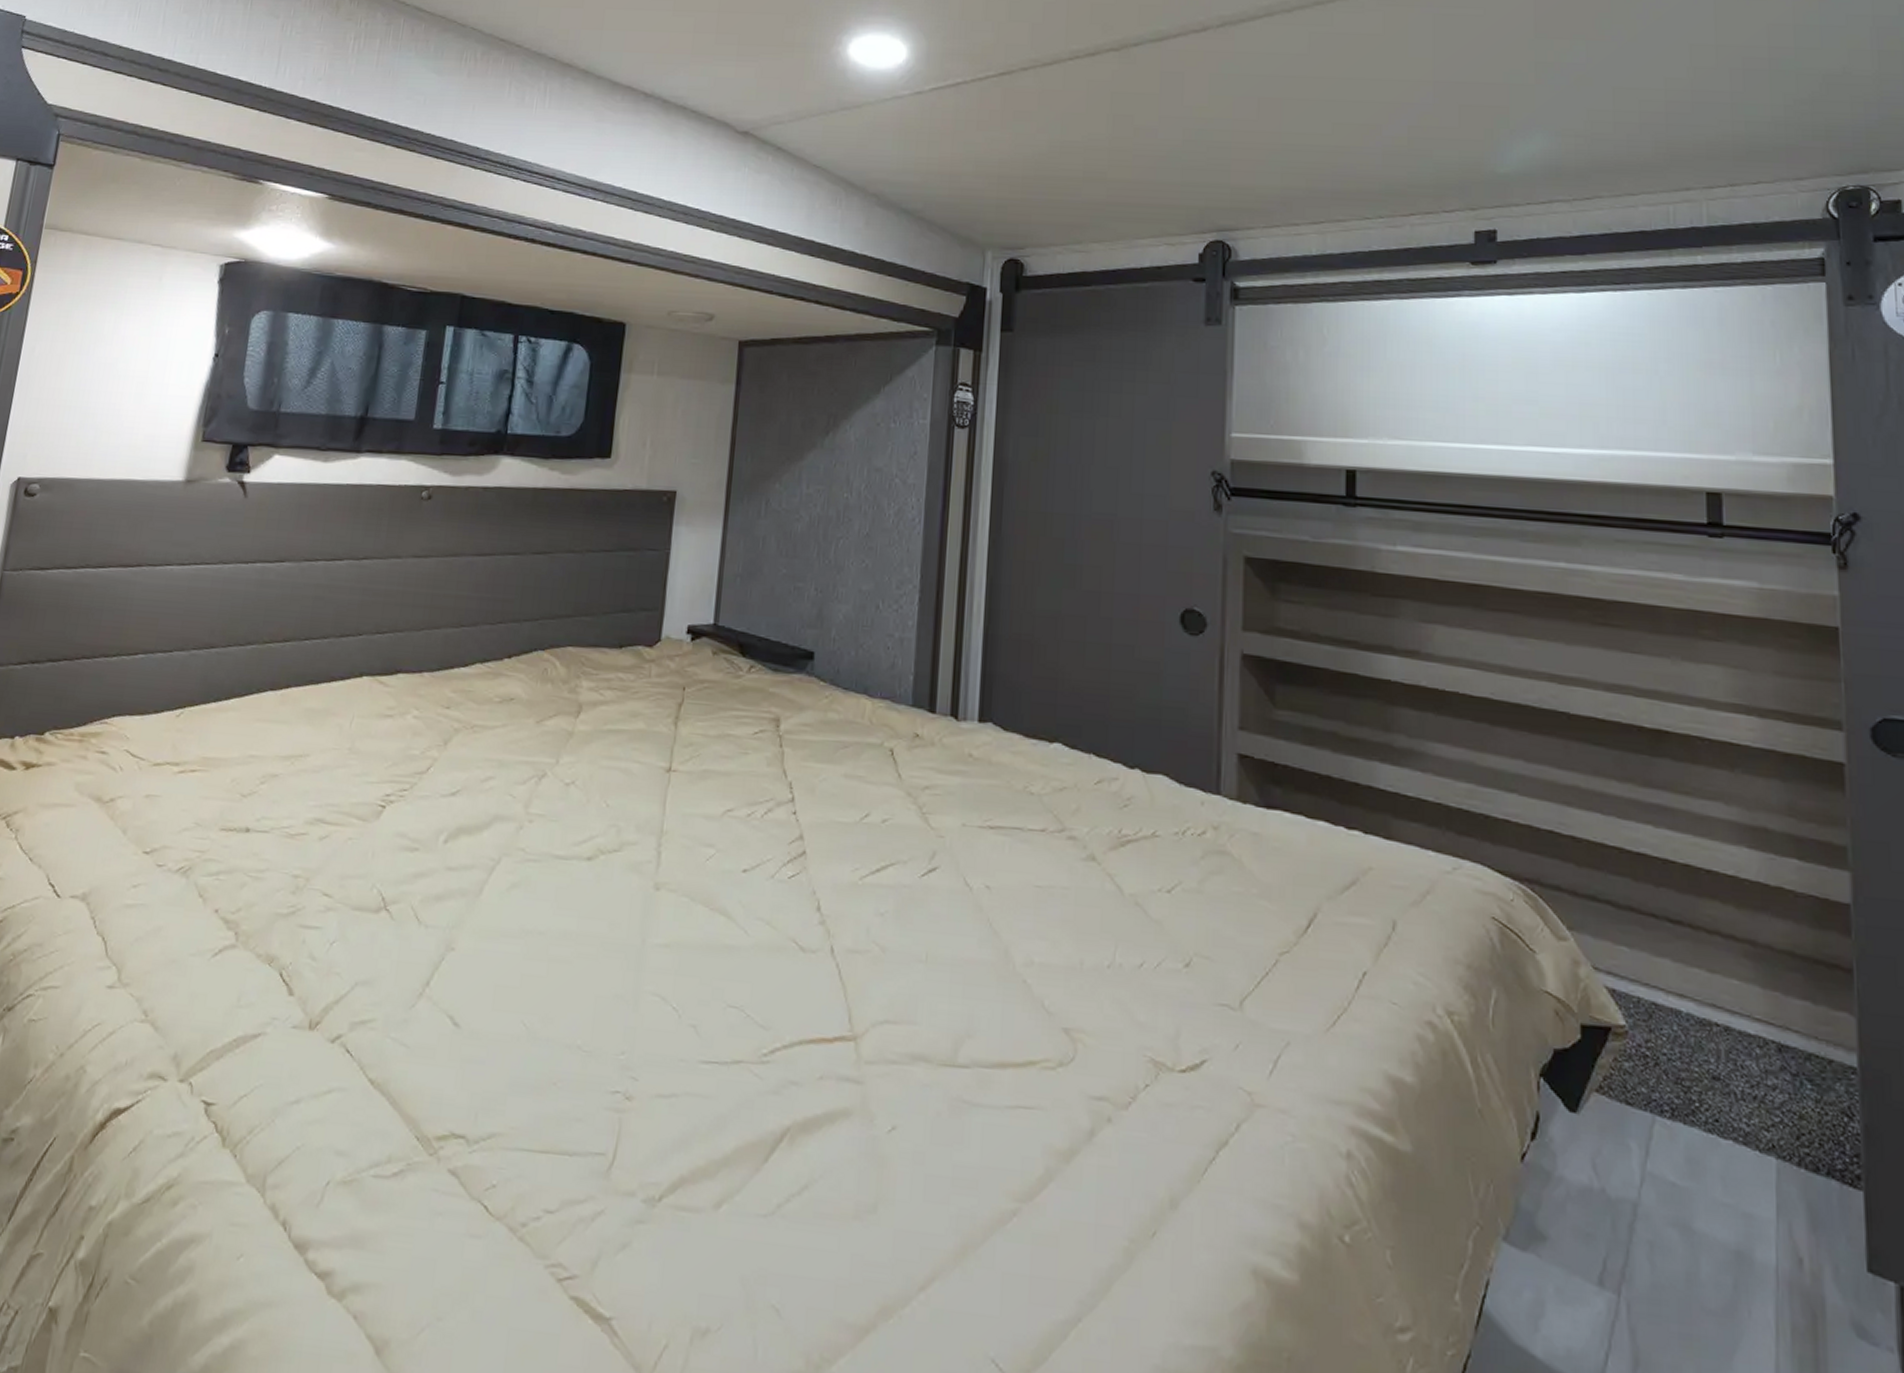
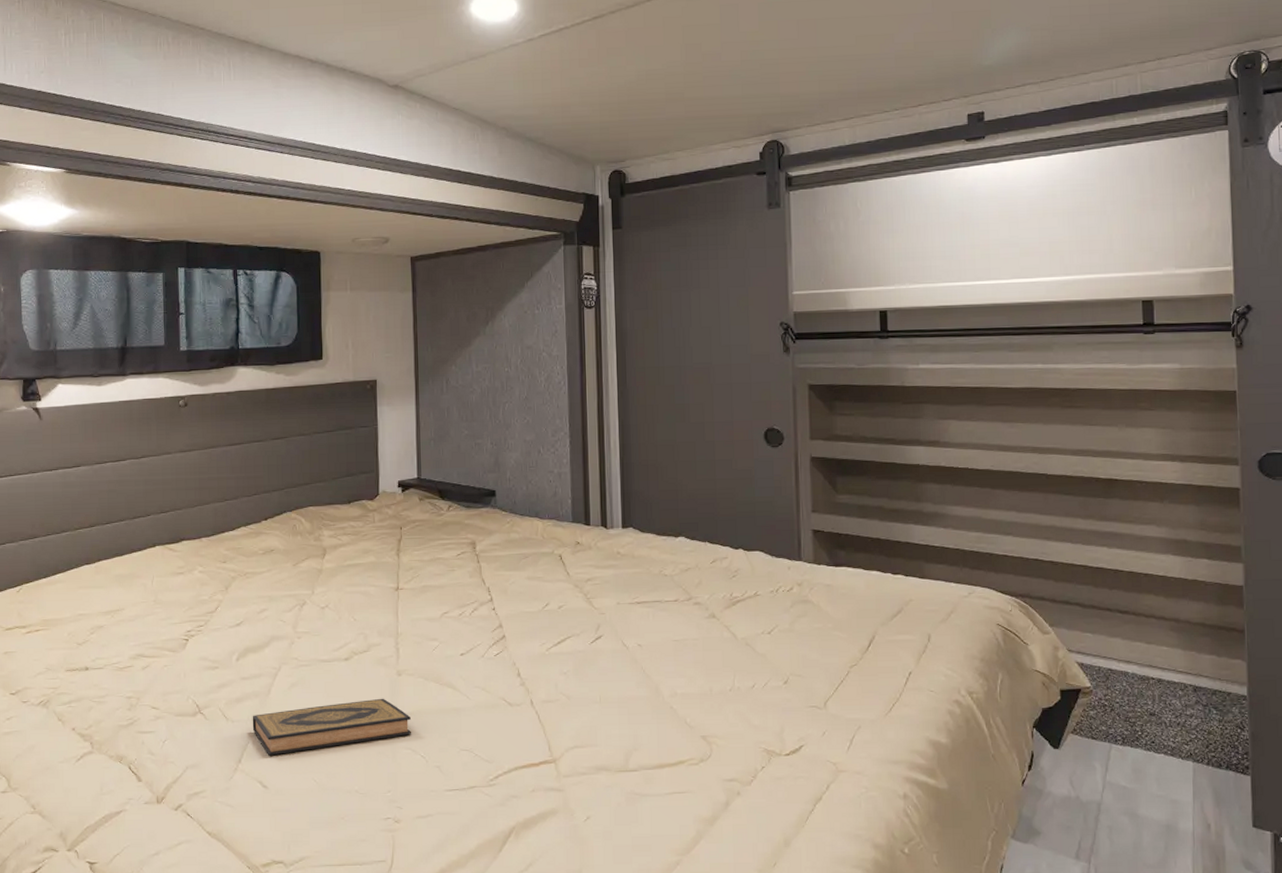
hardback book: none [451,918,665,982] -> present [252,698,411,756]

